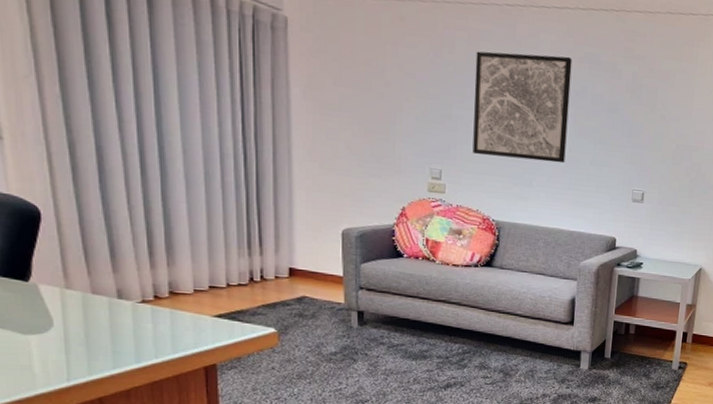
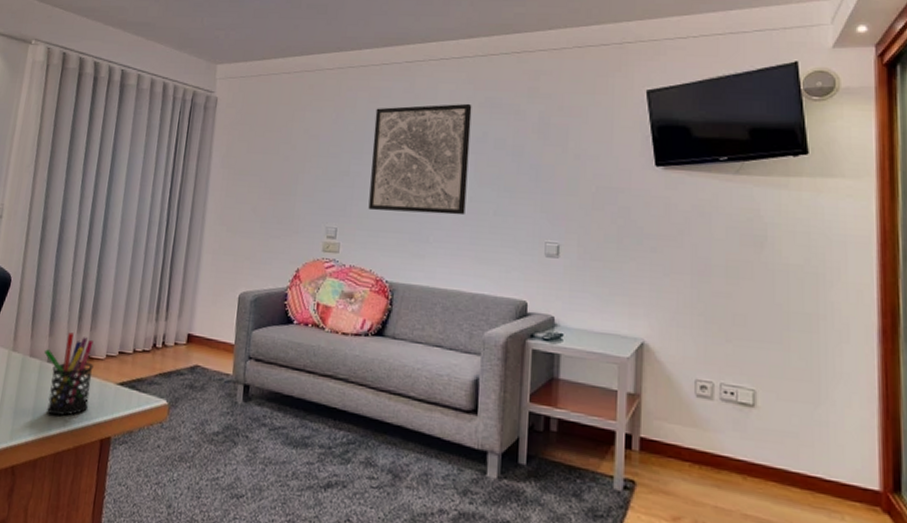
pen holder: none [111,268,183,349] -> present [44,332,94,416]

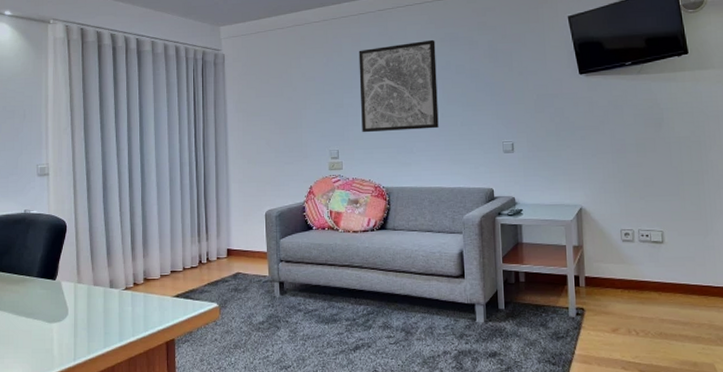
pen holder: present [44,332,94,416] -> none [106,261,152,330]

